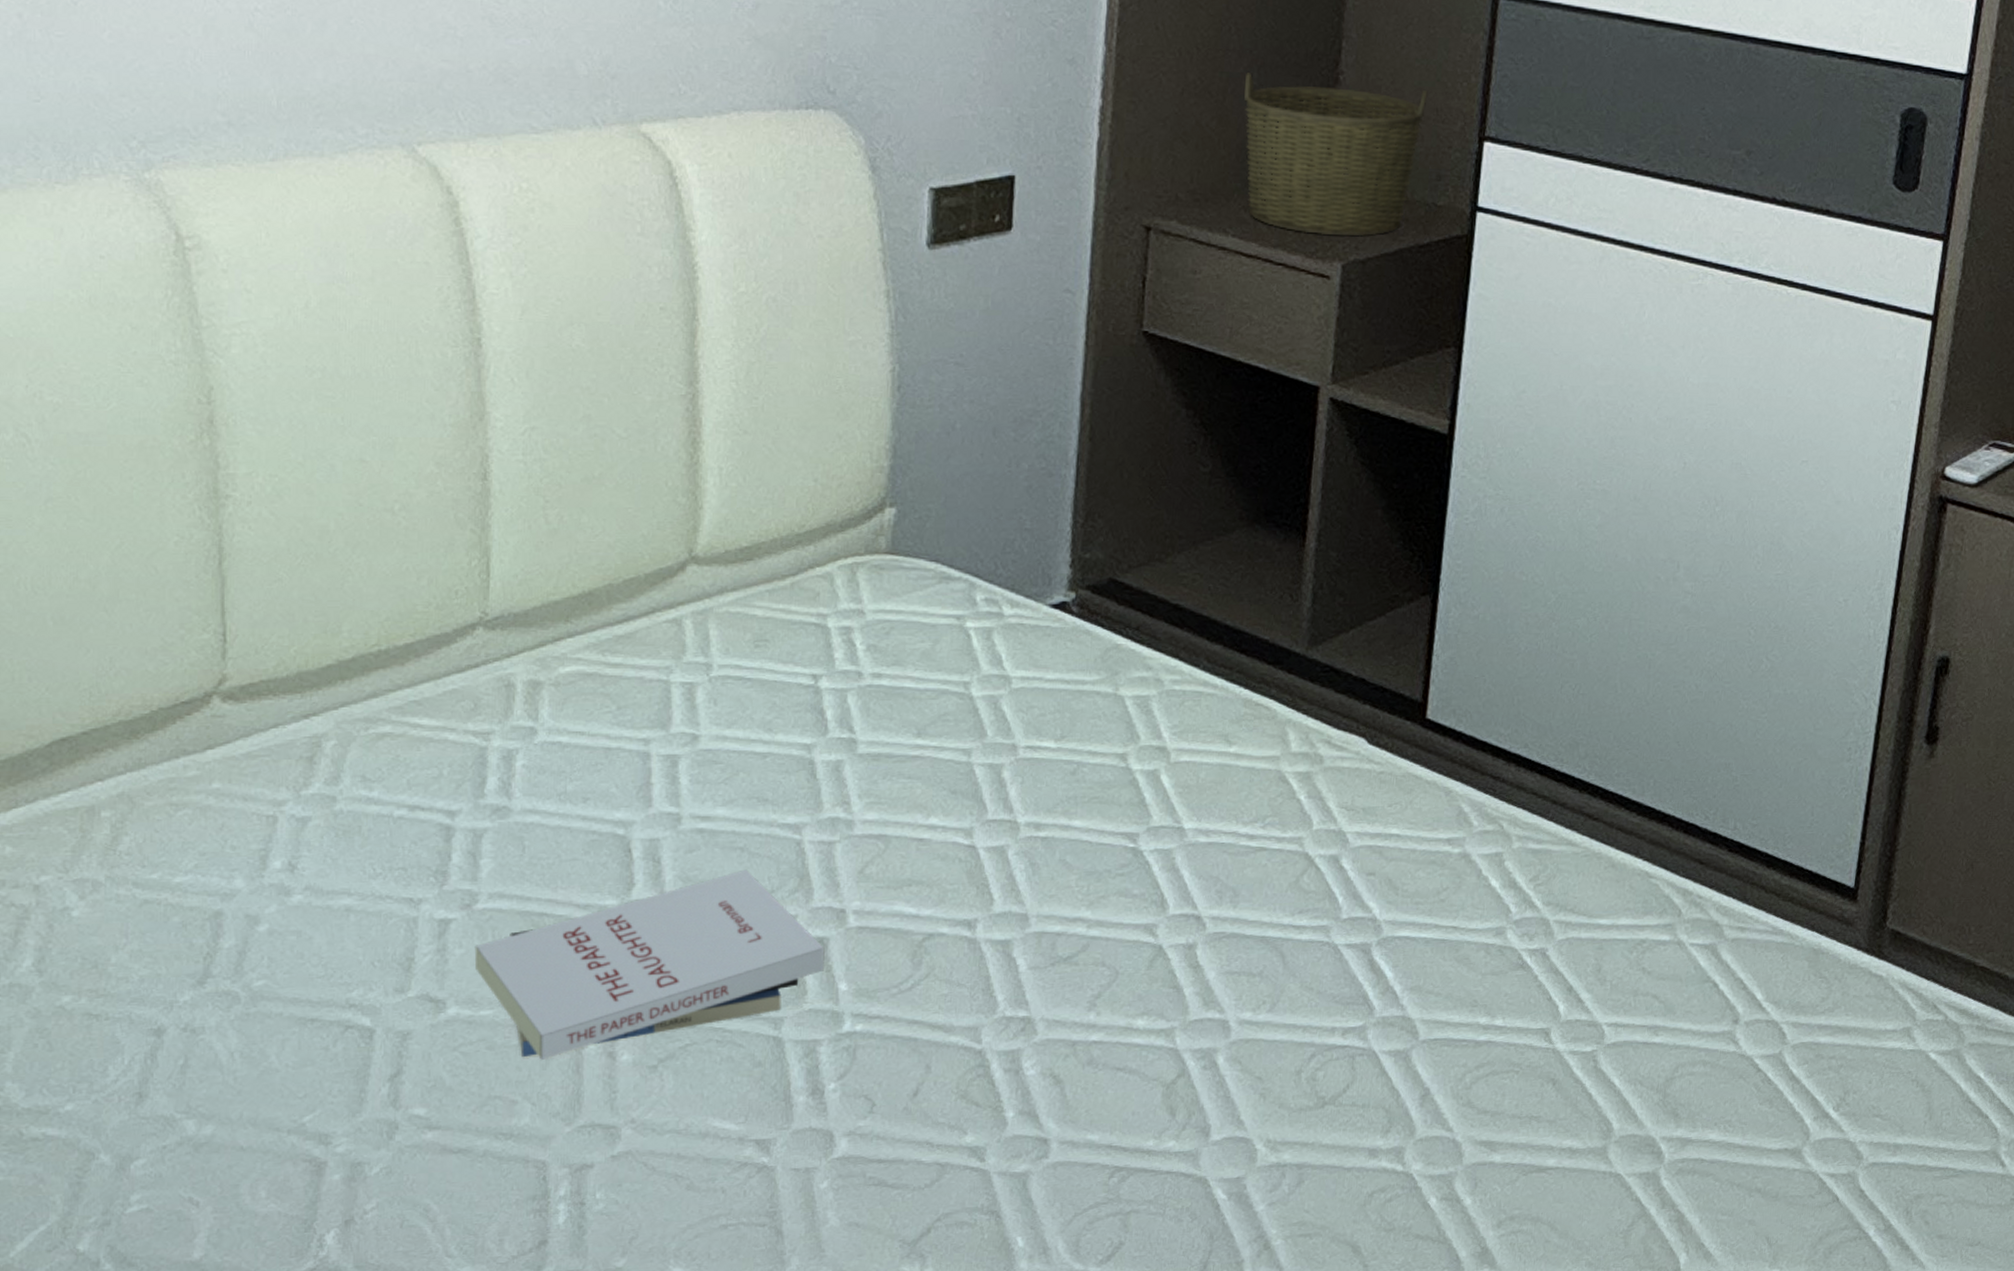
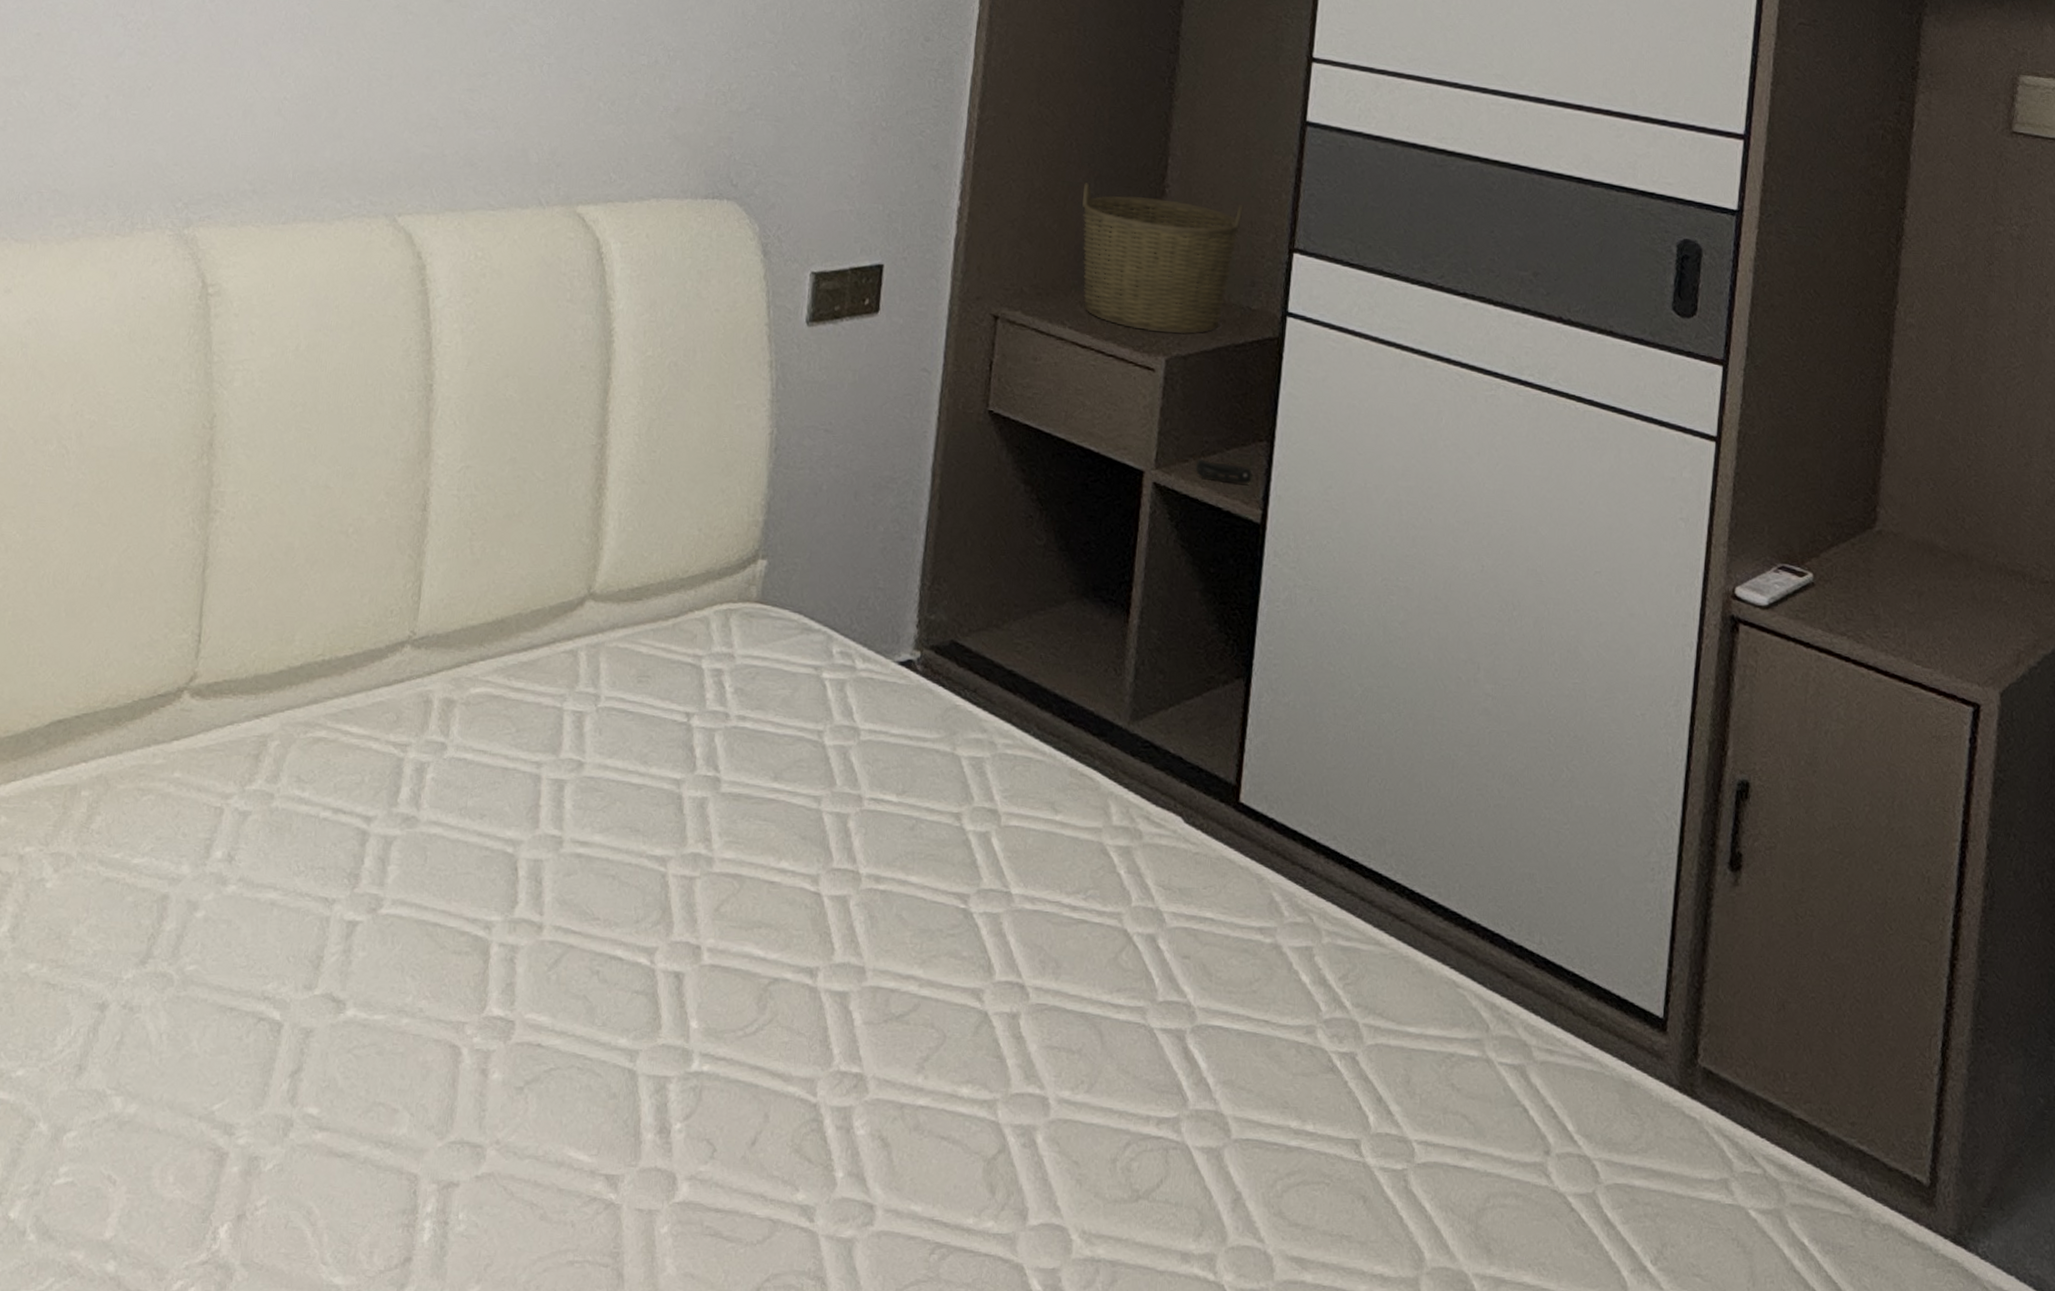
books: present [474,869,825,1060] -> none [374,897,680,1070]
folding knife: none [1376,369,1439,394] -> present [1195,458,1252,484]

